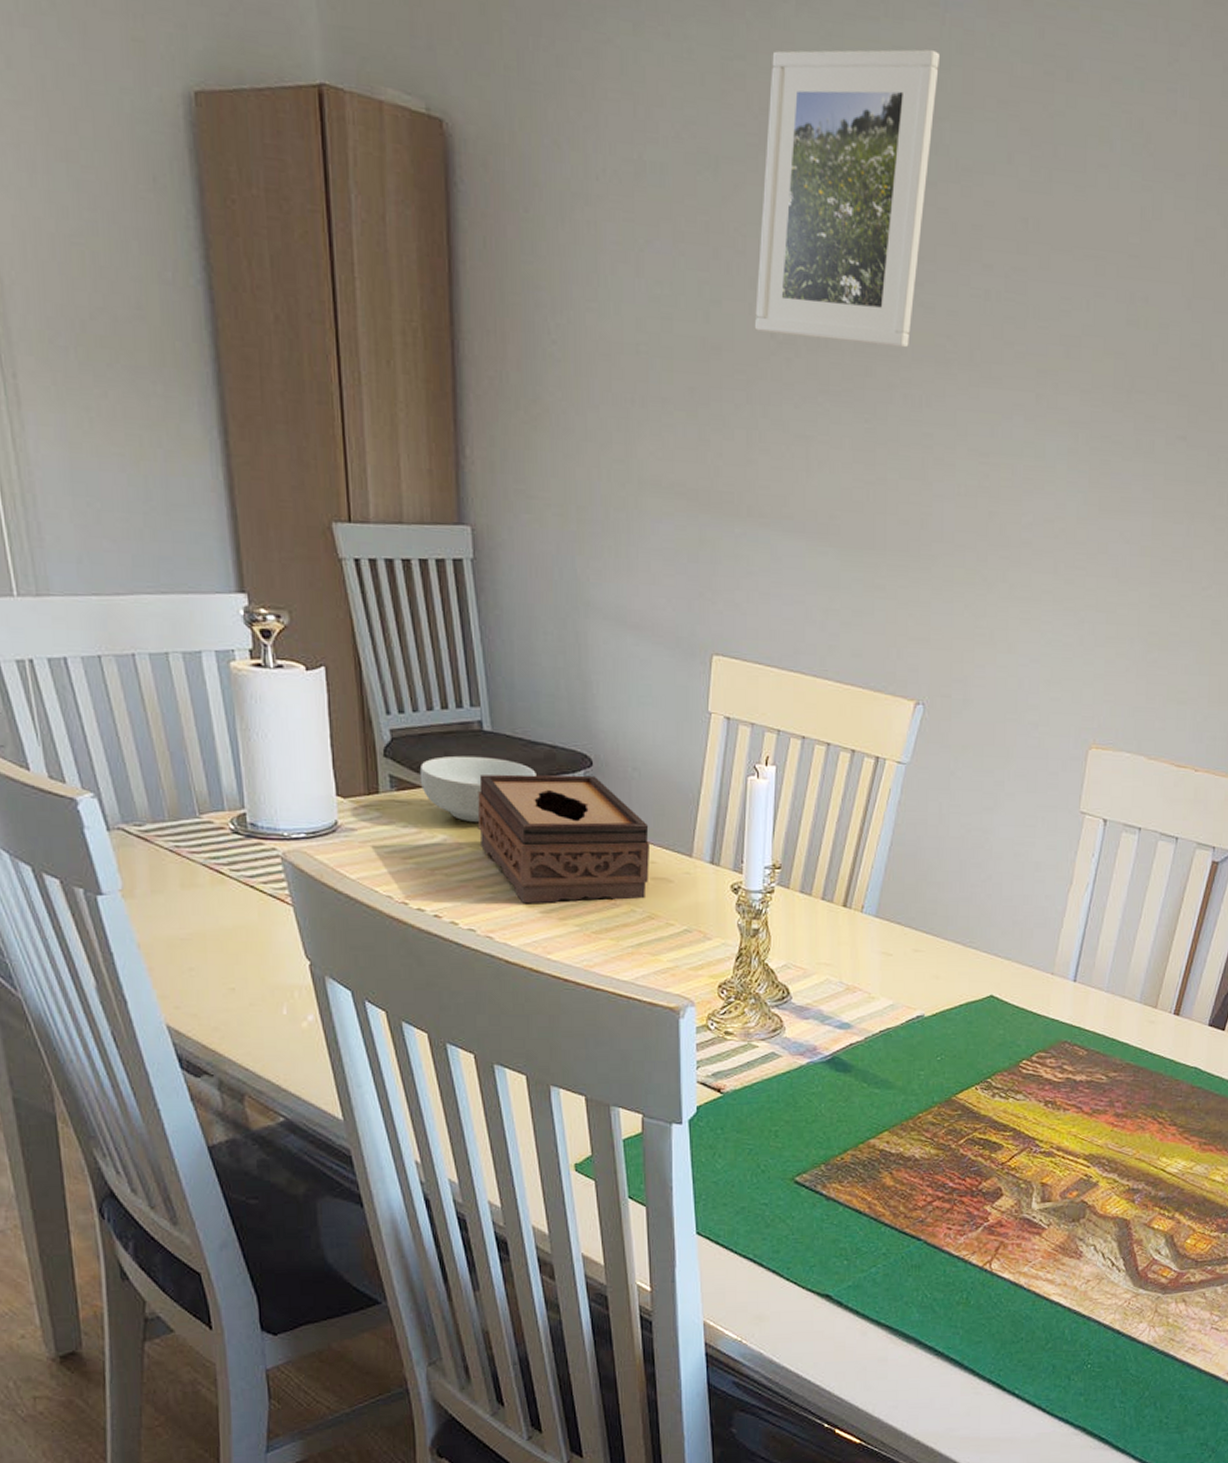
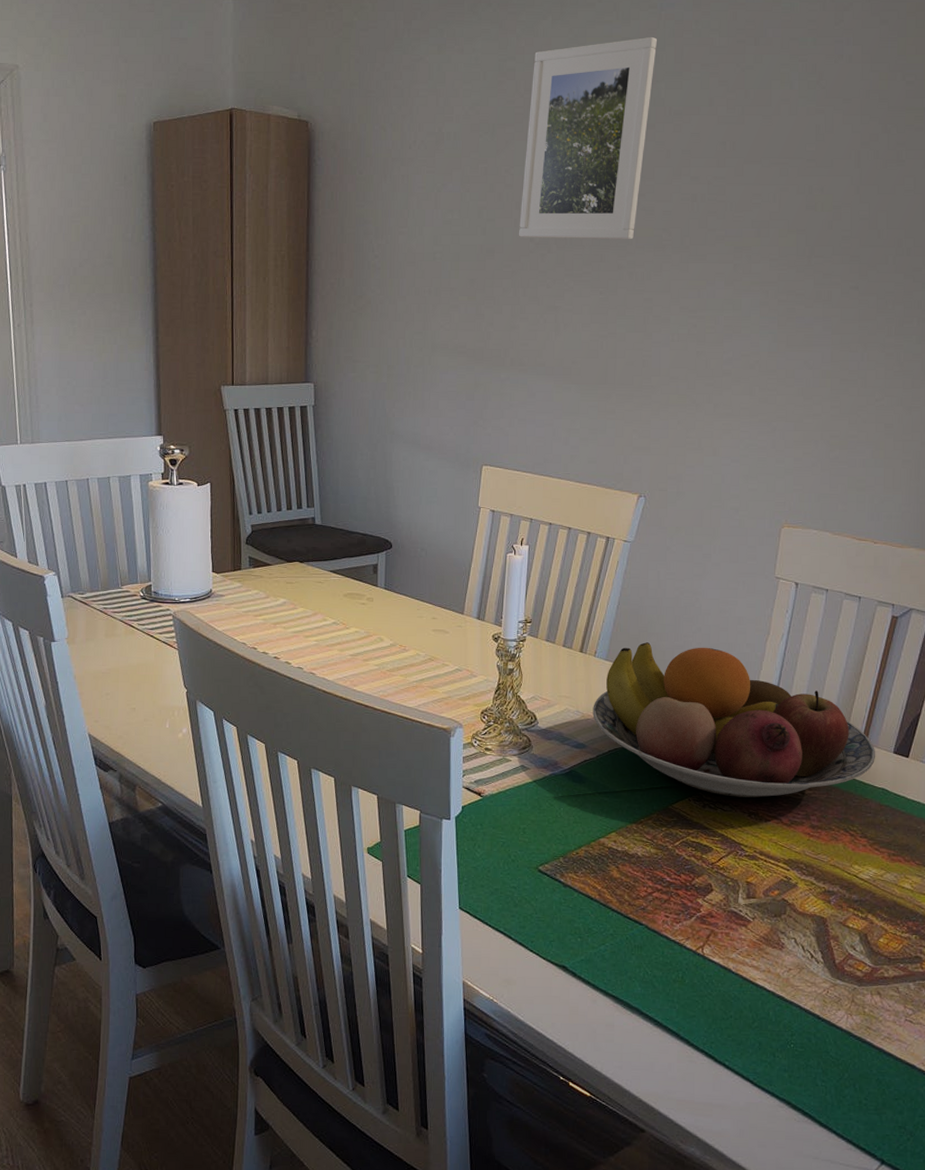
cereal bowl: present [419,755,536,822] -> none [269,542,351,589]
tissue box: present [477,774,651,904] -> none [308,554,433,649]
fruit bowl: none [859,894,1190,1083] -> present [592,642,876,798]

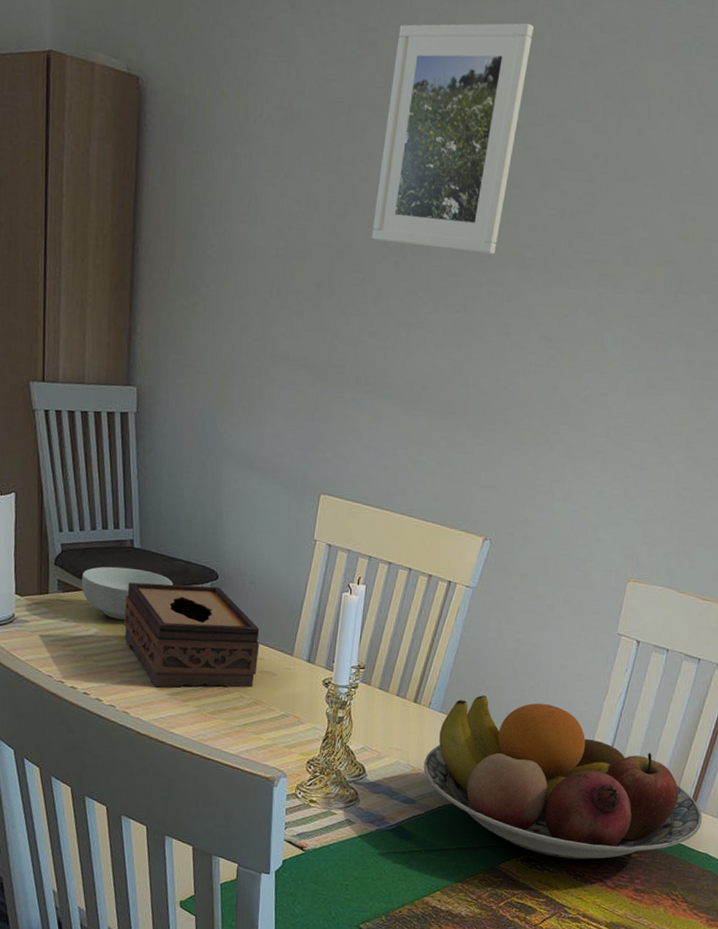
cereal bowl: none [269,542,351,589] -> present [81,566,173,620]
tissue box: none [308,554,433,649] -> present [123,582,260,688]

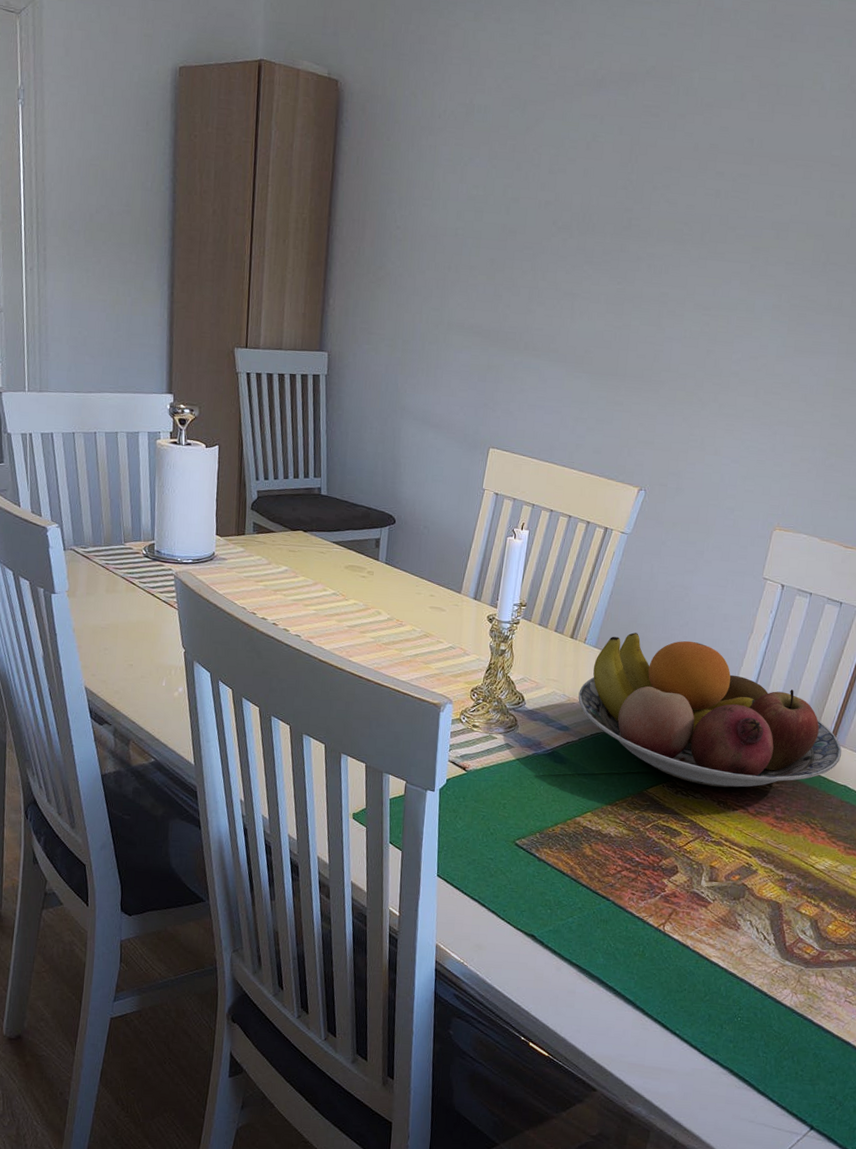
cereal bowl: present [81,566,173,620] -> none [273,511,355,559]
tissue box: present [123,582,260,688] -> none [310,525,432,622]
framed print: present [371,23,535,255] -> none [541,22,696,232]

